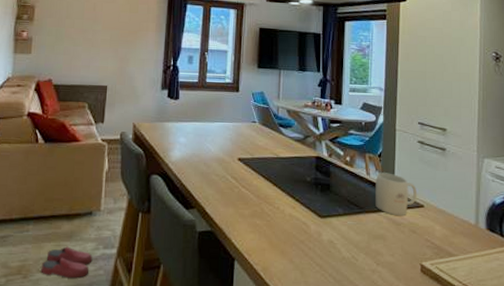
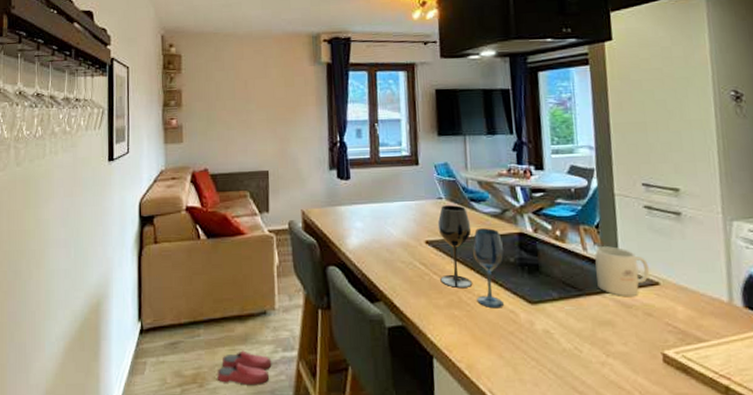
wineglass: none [247,128,278,200] -> present [437,205,473,288]
wineglass: none [276,150,302,219] -> present [472,228,504,307]

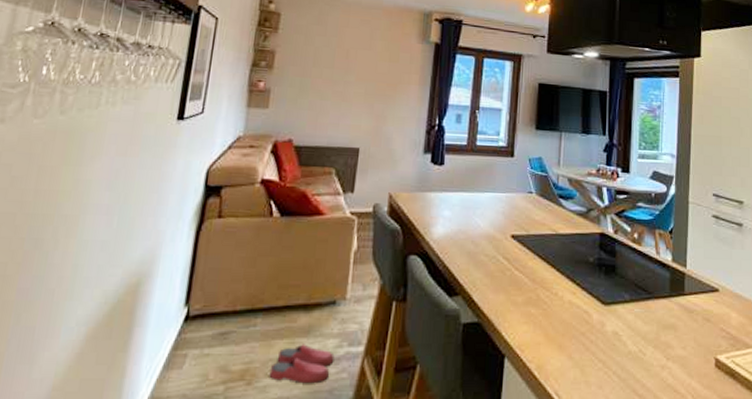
wineglass: present [437,205,473,288] -> none [521,200,557,285]
wineglass: present [472,228,504,307] -> none [554,226,584,307]
mug: present [594,246,650,297] -> none [665,251,712,302]

